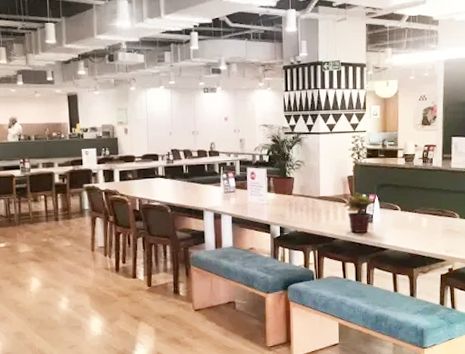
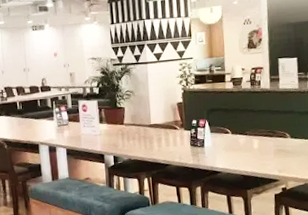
potted plant: present [344,193,374,233] -> none [175,118,204,158]

